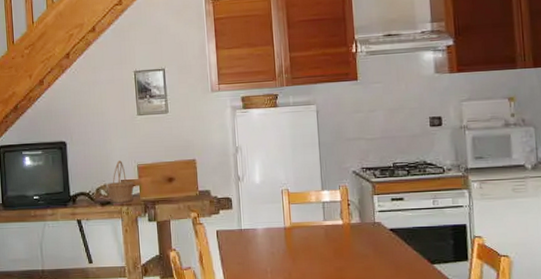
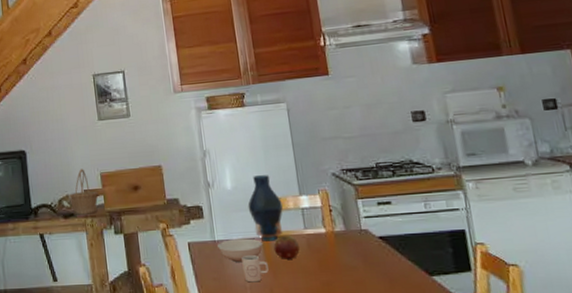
bowl: none [244,228,285,250] -> present [217,238,263,263]
mug: none [265,242,289,267] -> present [241,254,269,283]
vase: none [273,171,306,231] -> present [247,175,283,241]
fruit: none [294,225,318,247] -> present [273,235,300,259]

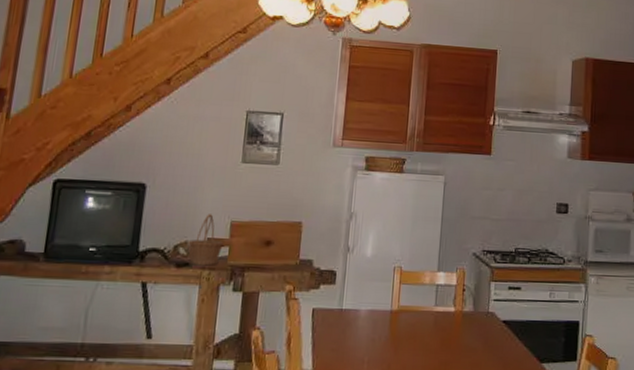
bowl: present [217,238,263,263] -> none [343,309,390,335]
mug: present [241,254,269,283] -> none [364,327,391,357]
vase: present [247,175,283,241] -> none [383,246,419,315]
fruit: present [273,235,300,259] -> none [400,310,426,335]

